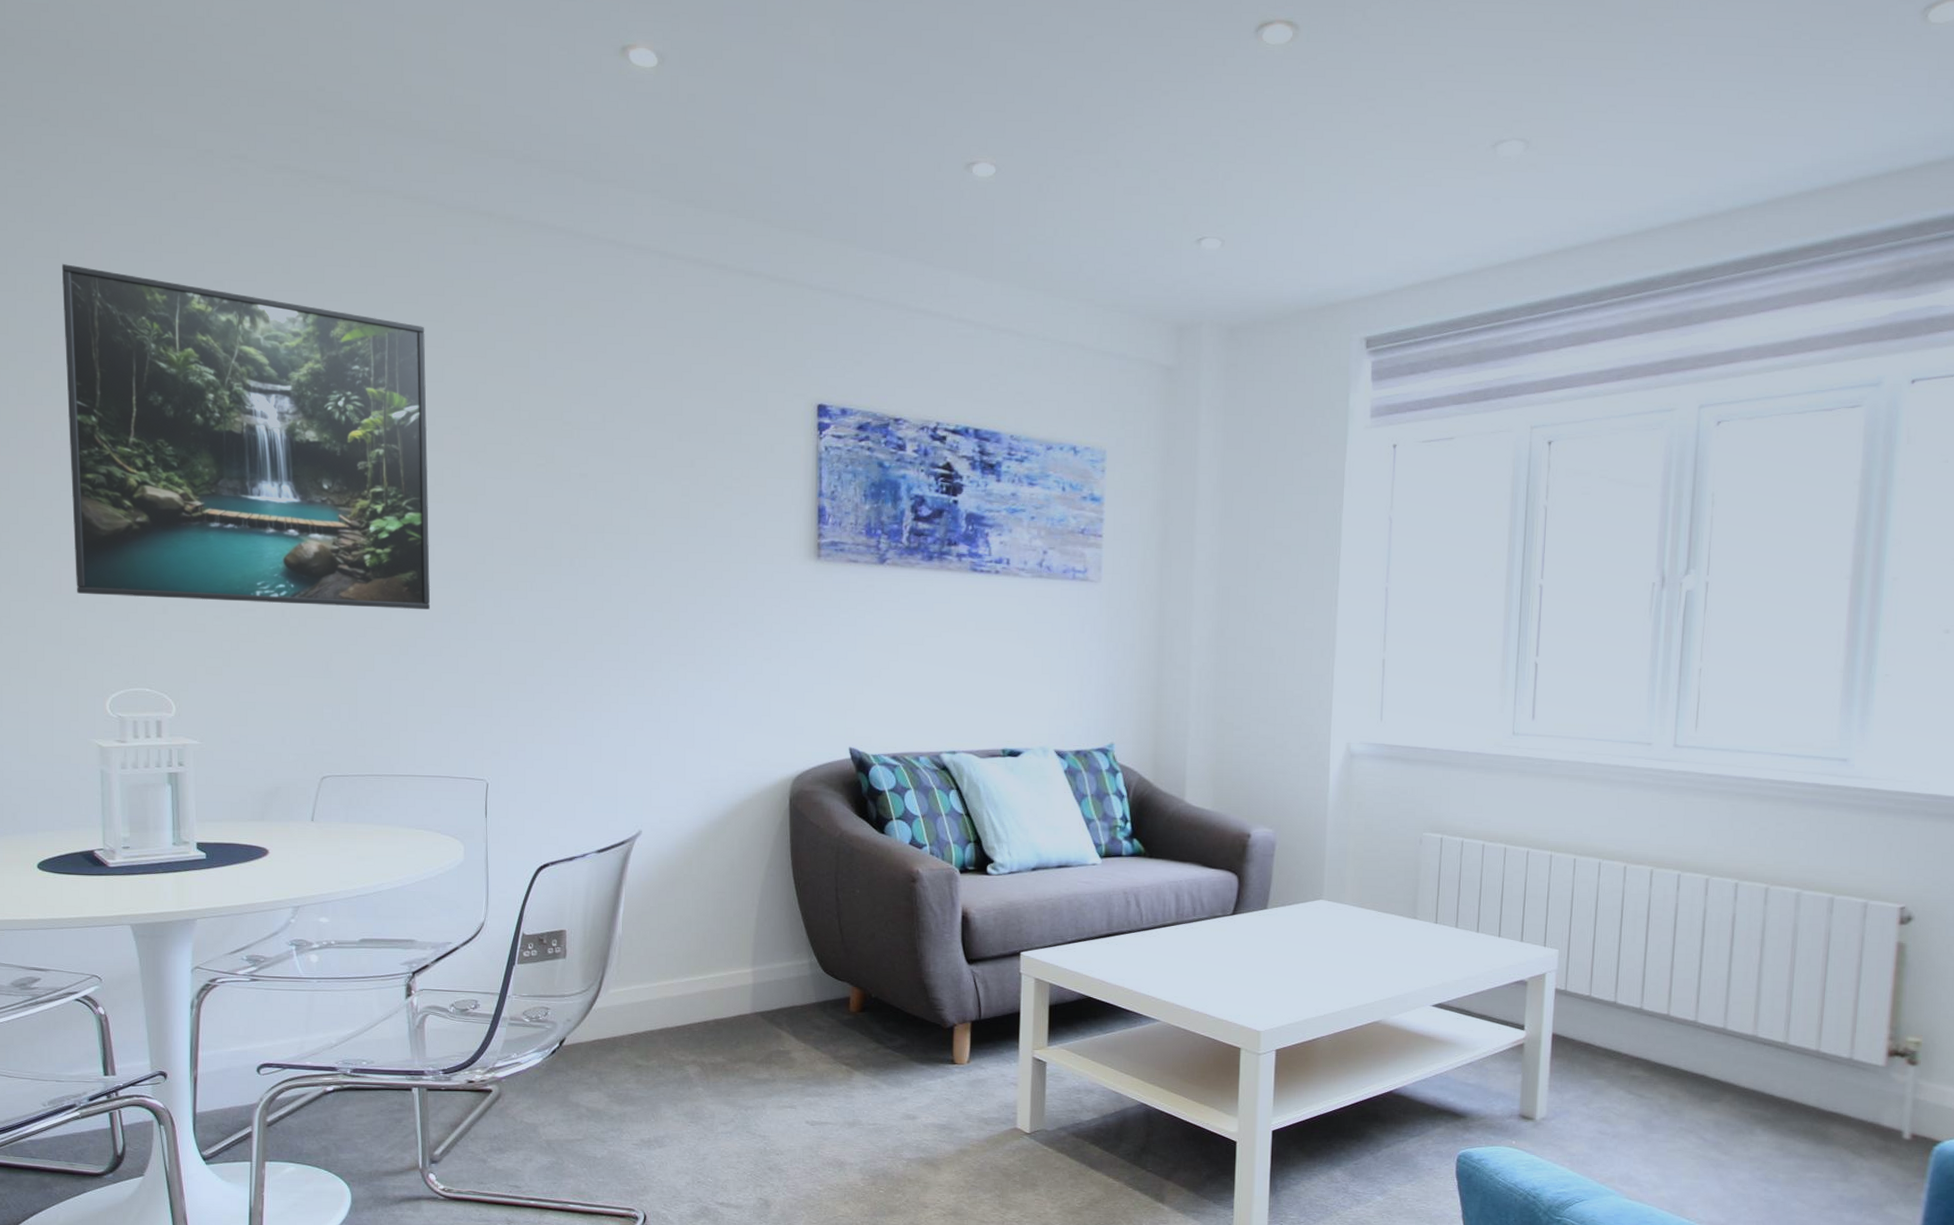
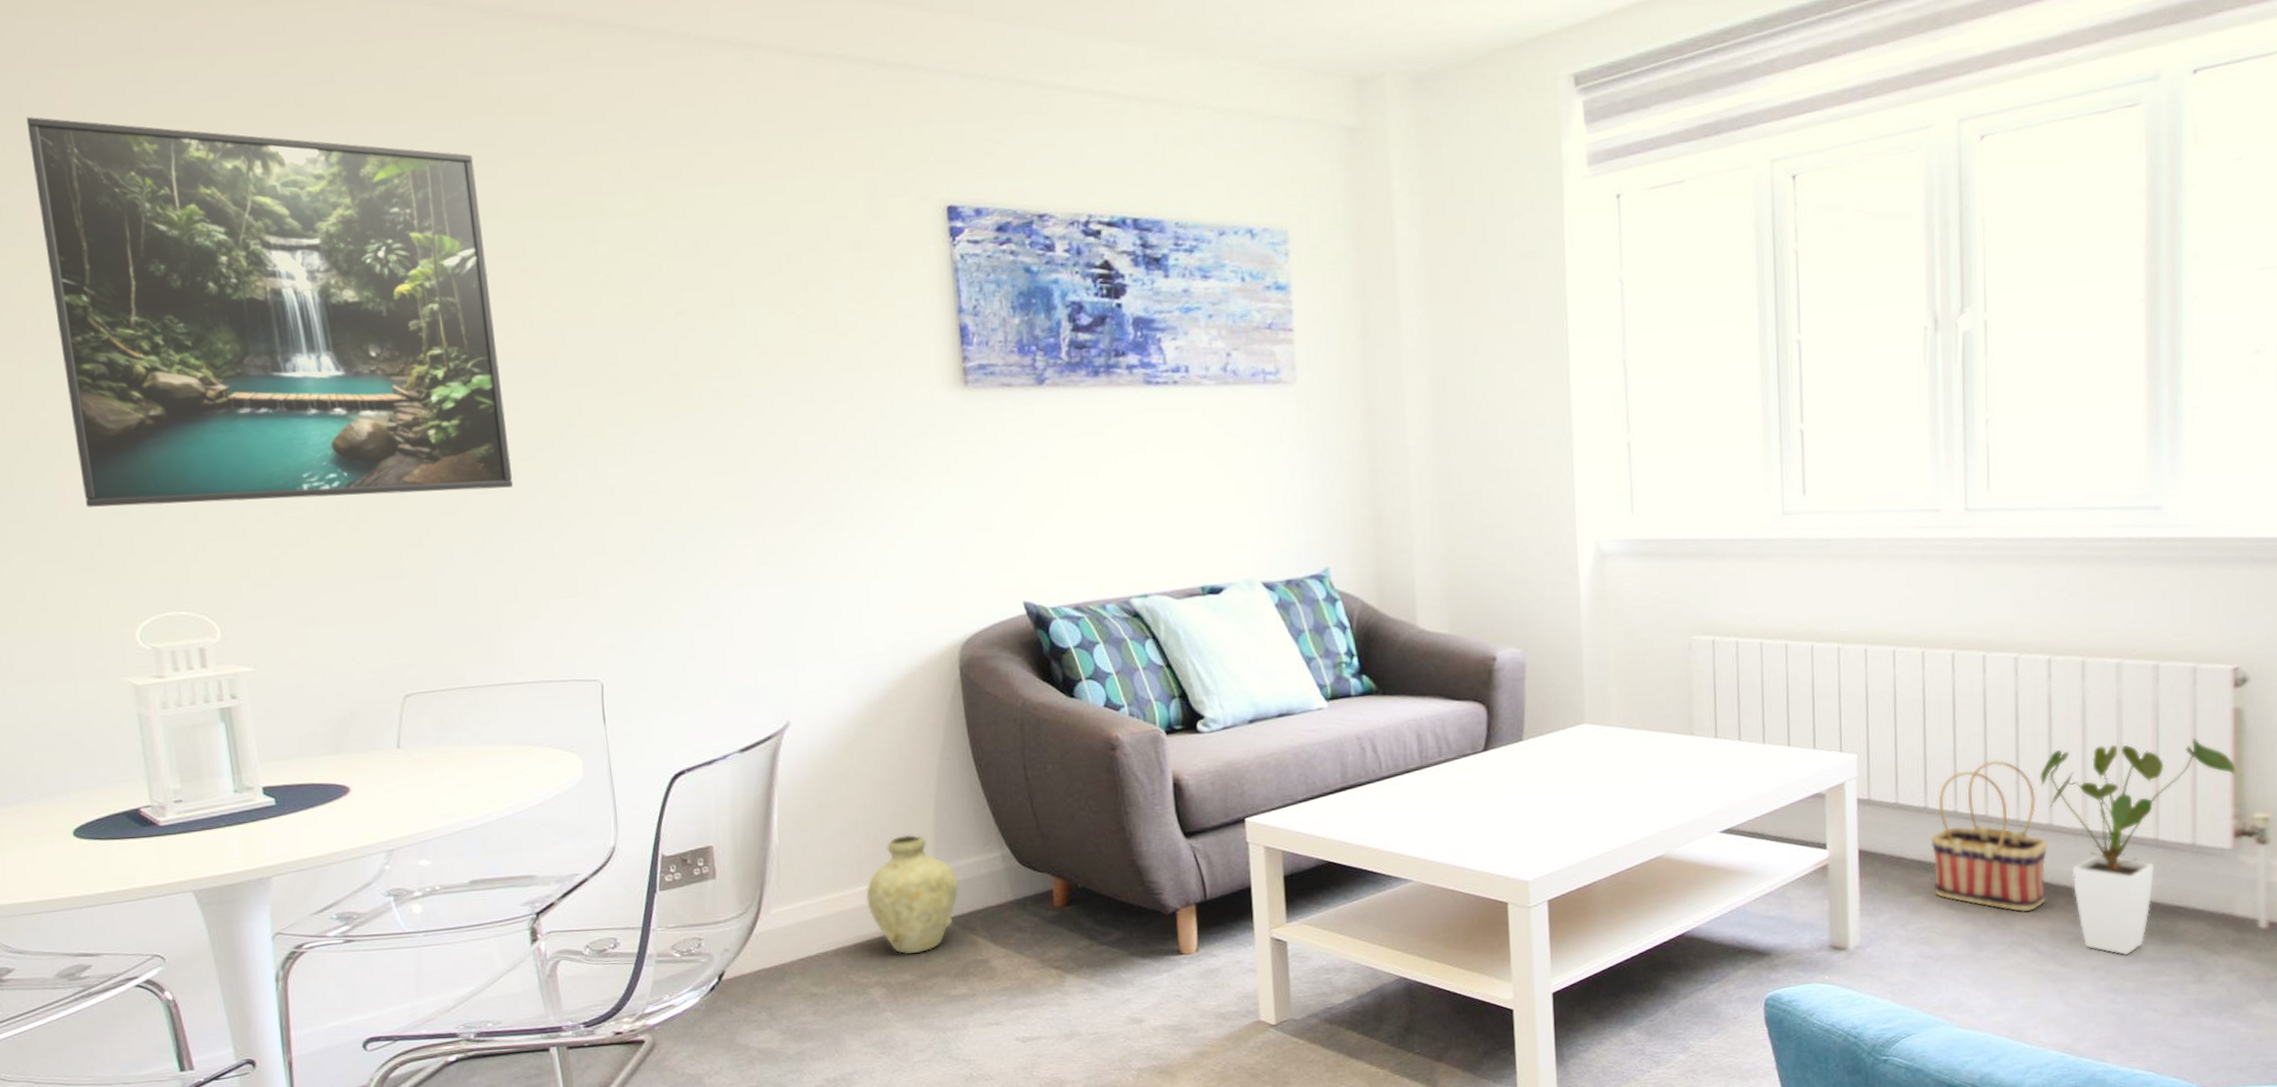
vase: none [691,937,771,1040] -> present [866,834,959,955]
basket: none [1615,967,1721,1103] -> present [1930,760,2048,912]
house plant: none [1719,963,1895,1151] -> present [2040,738,2237,956]

